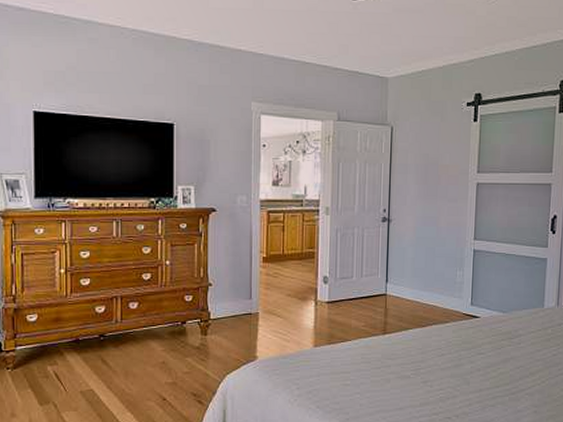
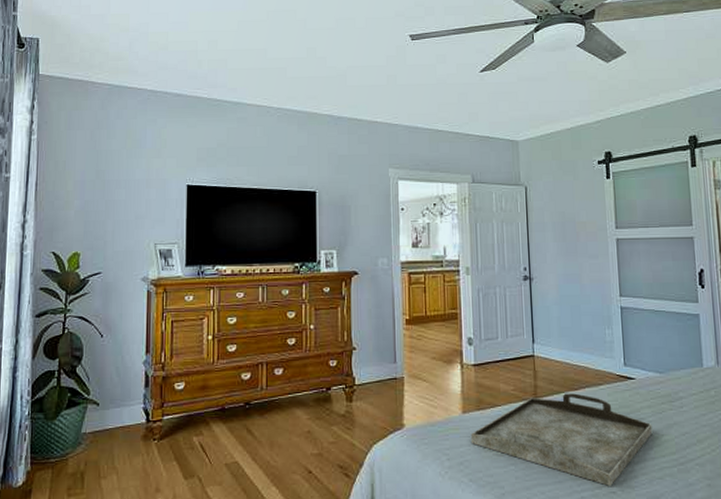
serving tray: none [320,330,491,412] -> present [470,393,653,486]

